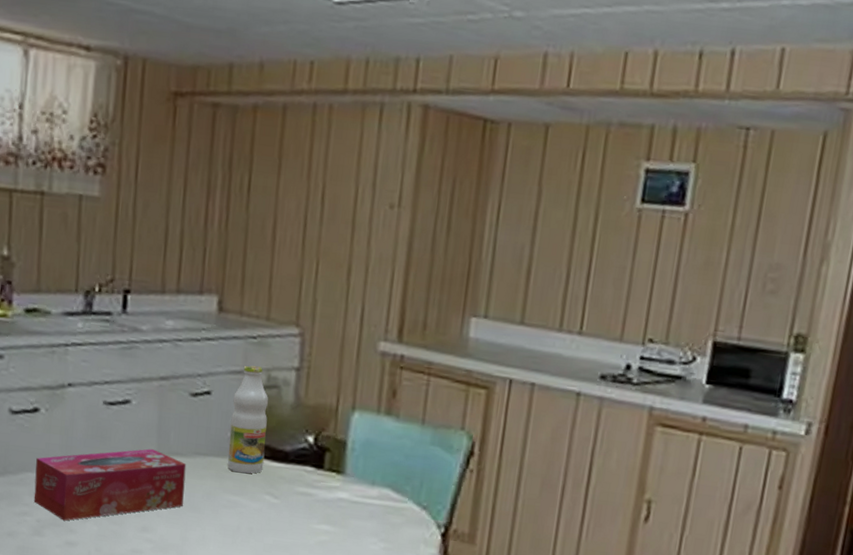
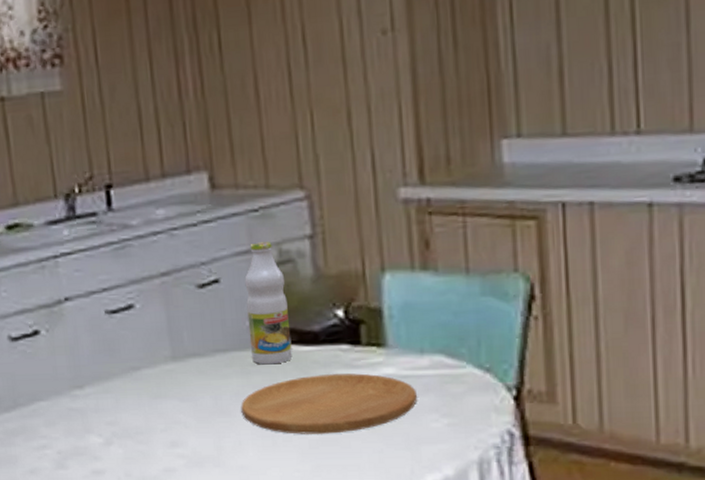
tissue box: present [33,449,187,521] -> none [45,354,211,448]
cutting board: none [209,488,363,542] -> present [241,373,418,434]

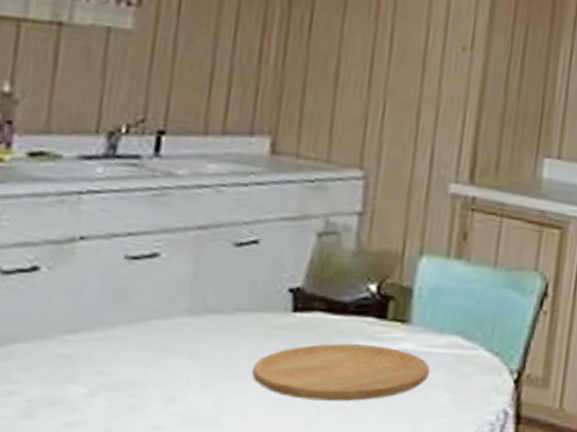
bottle: present [244,242,293,365] -> none [276,211,326,329]

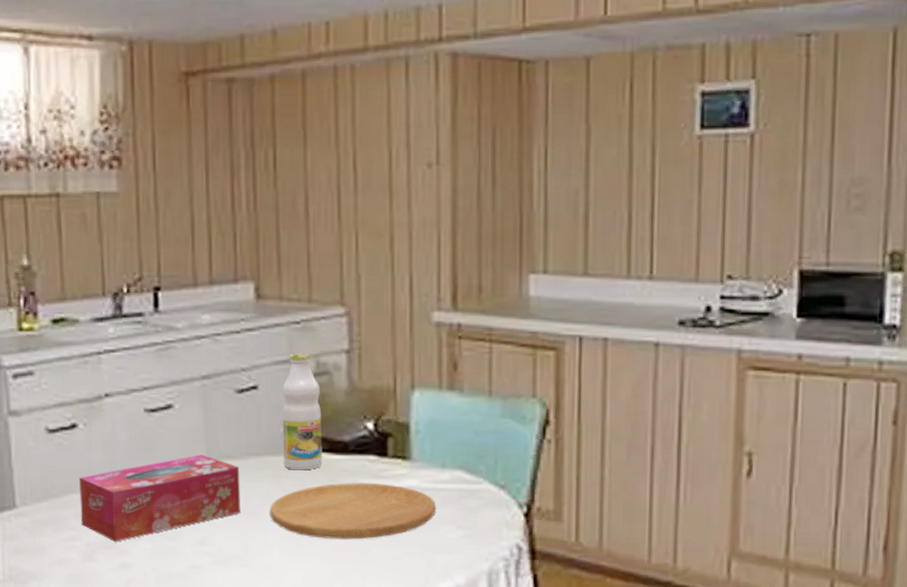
tissue box: none [24,307,226,398] -> present [78,455,240,542]
bottle: none [276,211,326,329] -> present [282,353,322,471]

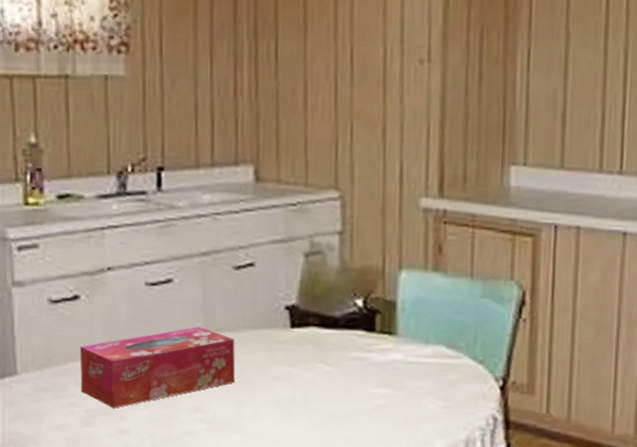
cutting board: present [270,483,437,540] -> none [262,355,420,409]
bottle: present [282,353,322,471] -> none [276,233,314,344]

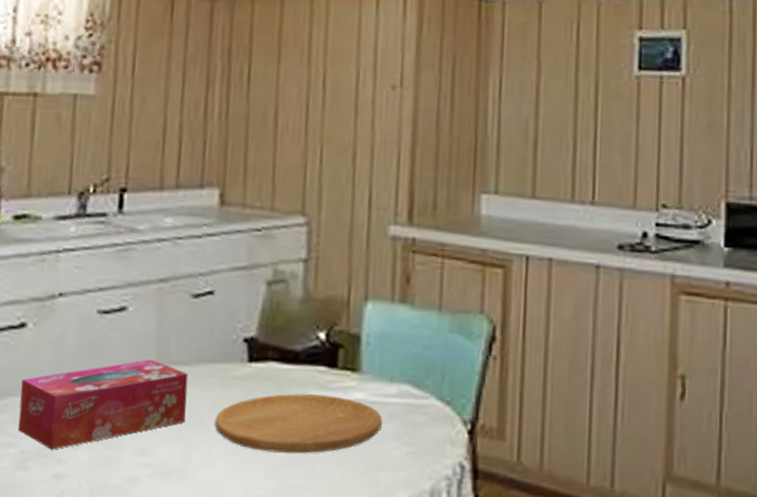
cutting board: none [262,355,420,409] -> present [215,393,383,454]

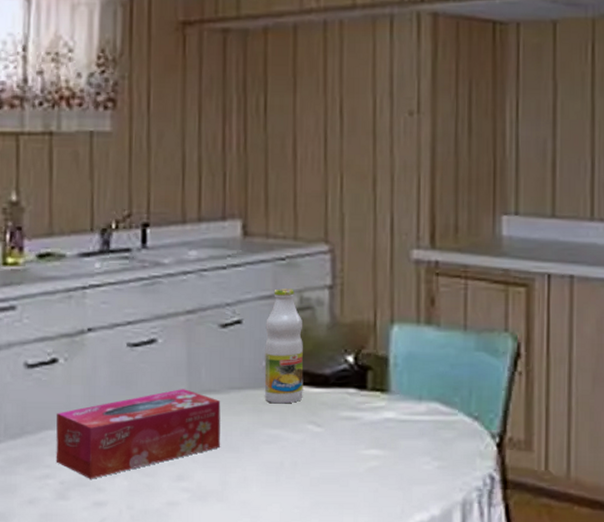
cutting board: present [215,393,383,454] -> none [249,416,413,472]
bottle: none [233,260,275,380] -> present [264,288,304,404]

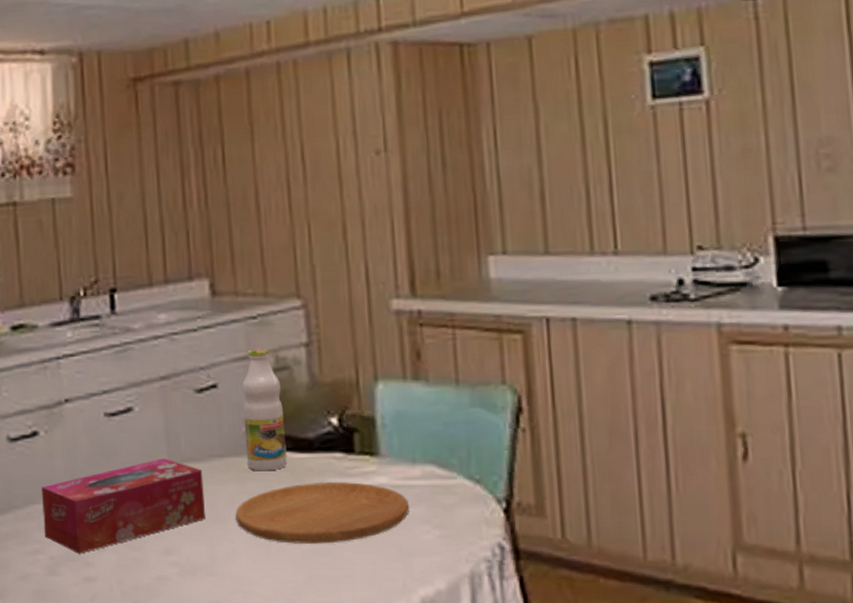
cutting board: none [249,416,413,472] -> present [235,482,410,544]

